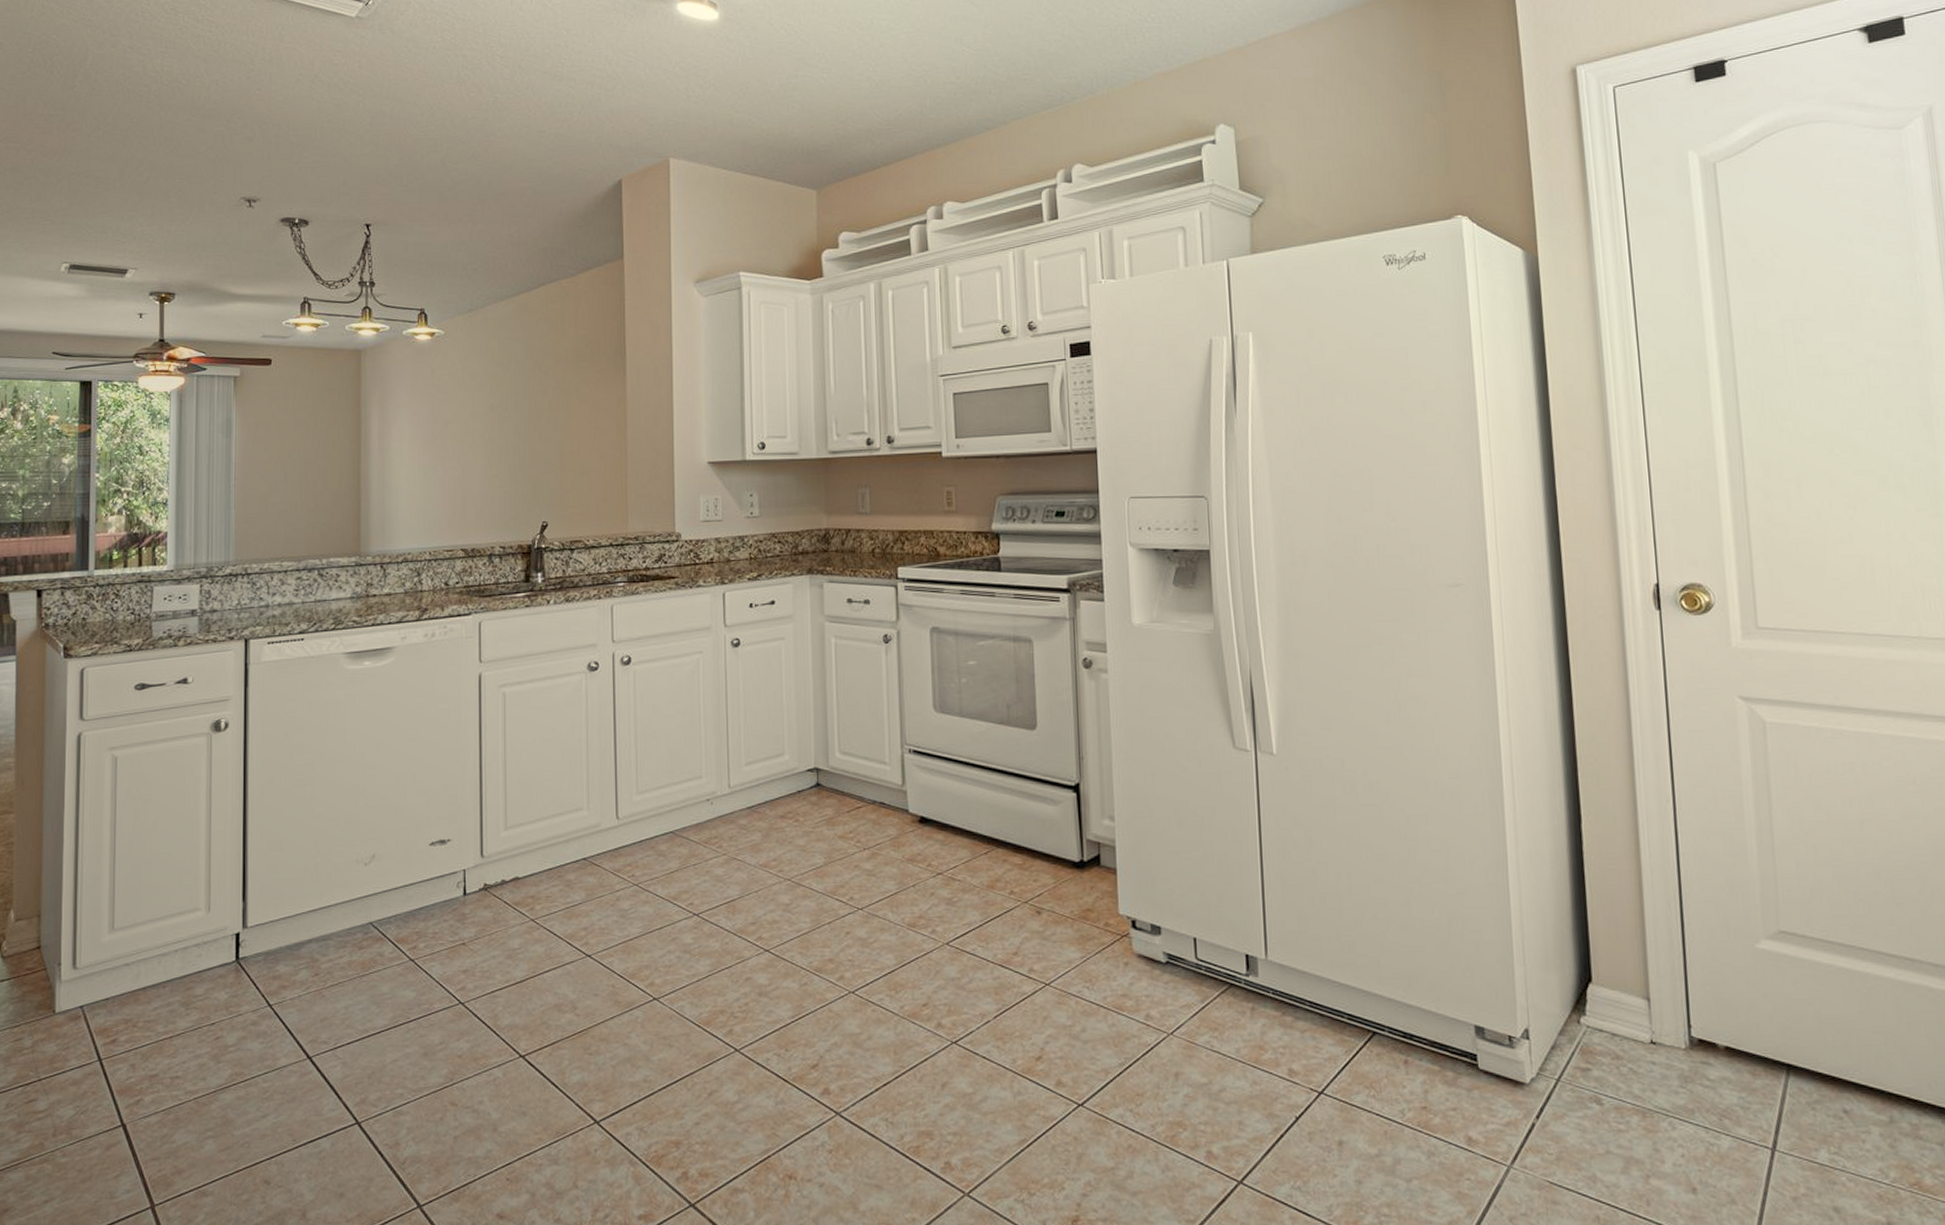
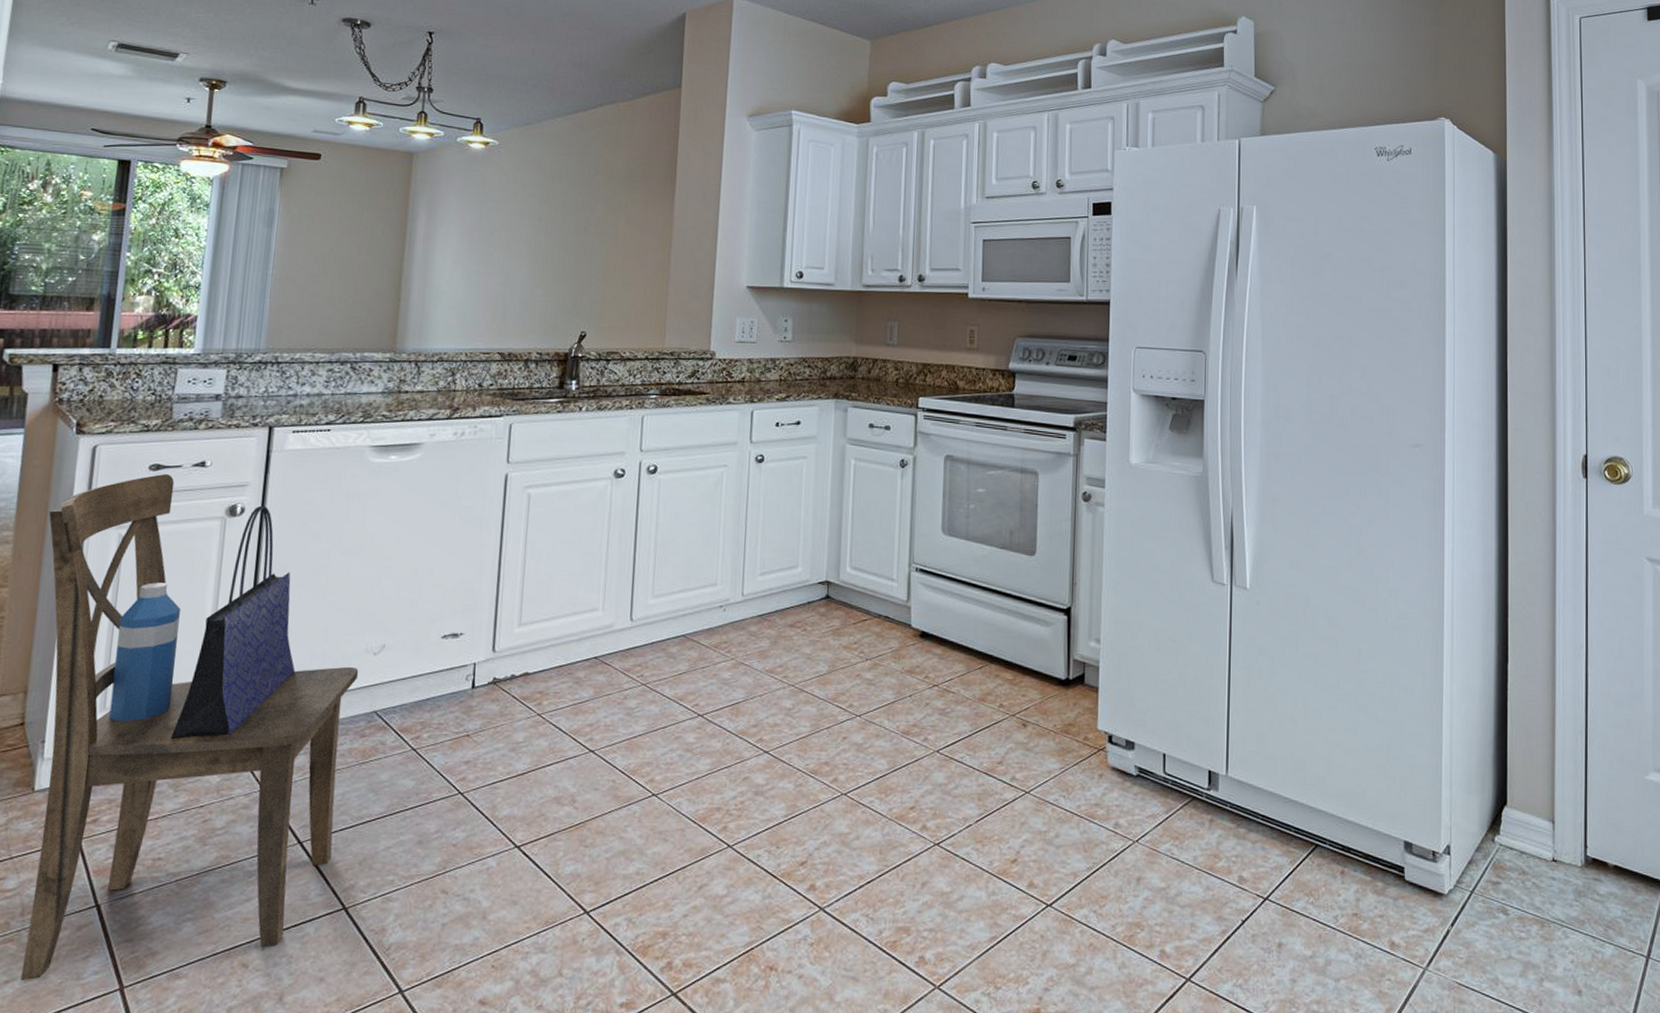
dining chair: none [45,692,352,1201] -> present [20,473,359,981]
water bottle: none [118,802,176,942] -> present [109,582,181,722]
tote bag: none [177,719,290,957] -> present [170,505,295,739]

